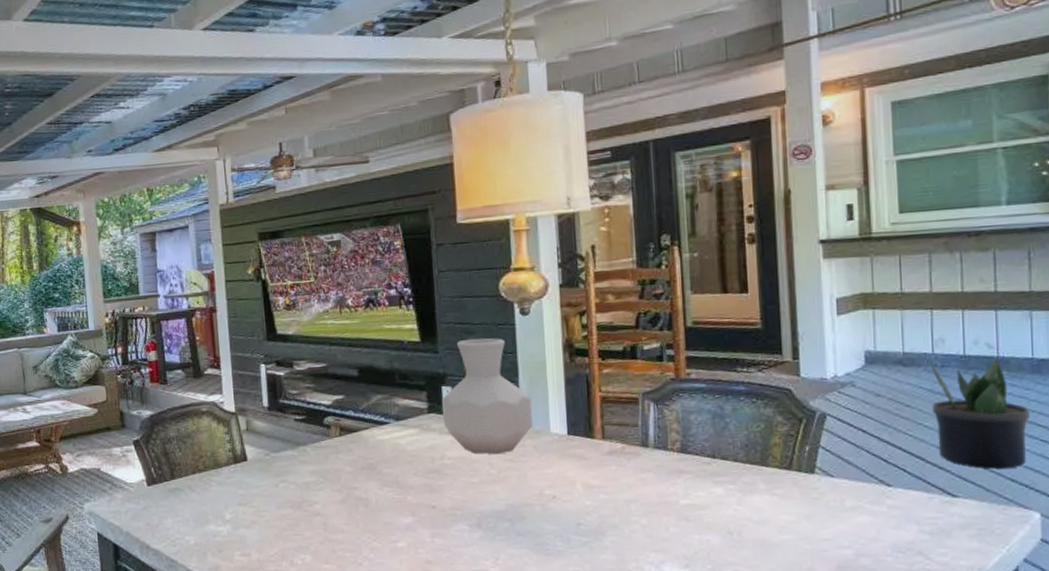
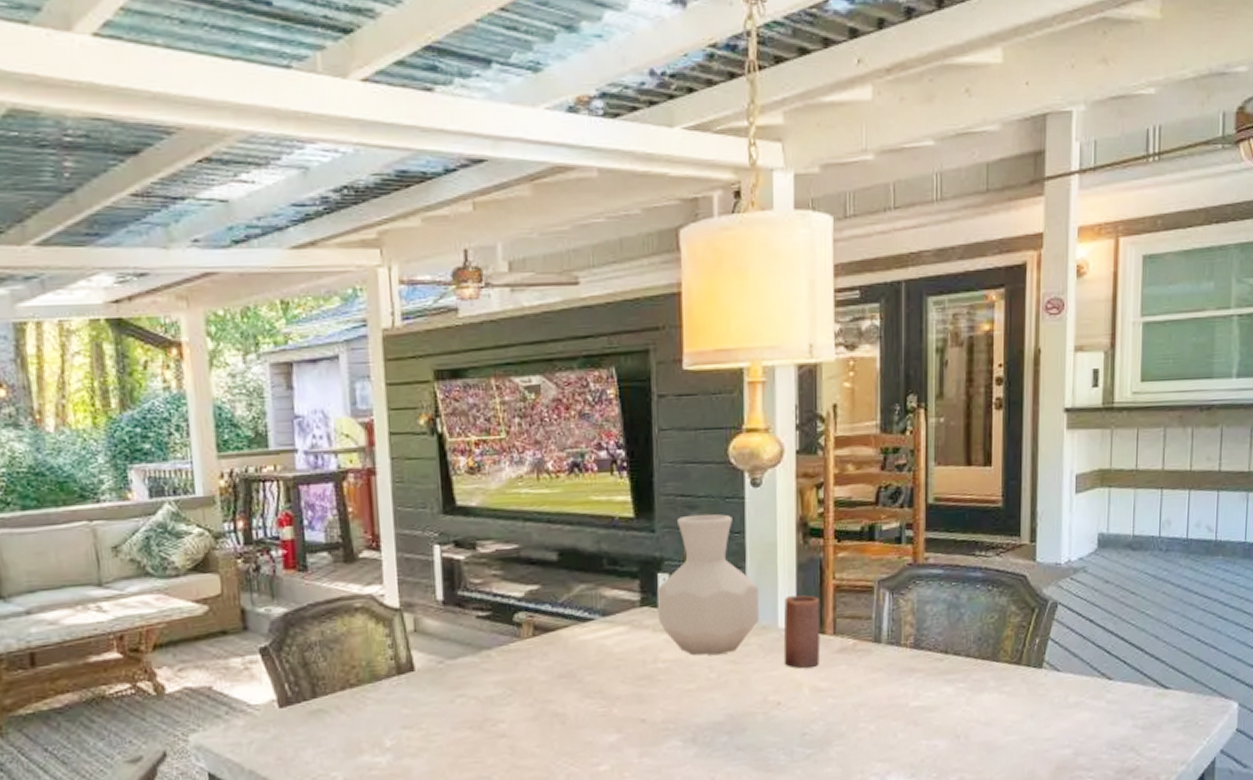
candle: none [555,405,591,467] -> present [783,595,821,668]
planter: present [928,358,1030,469] -> none [1154,541,1238,659]

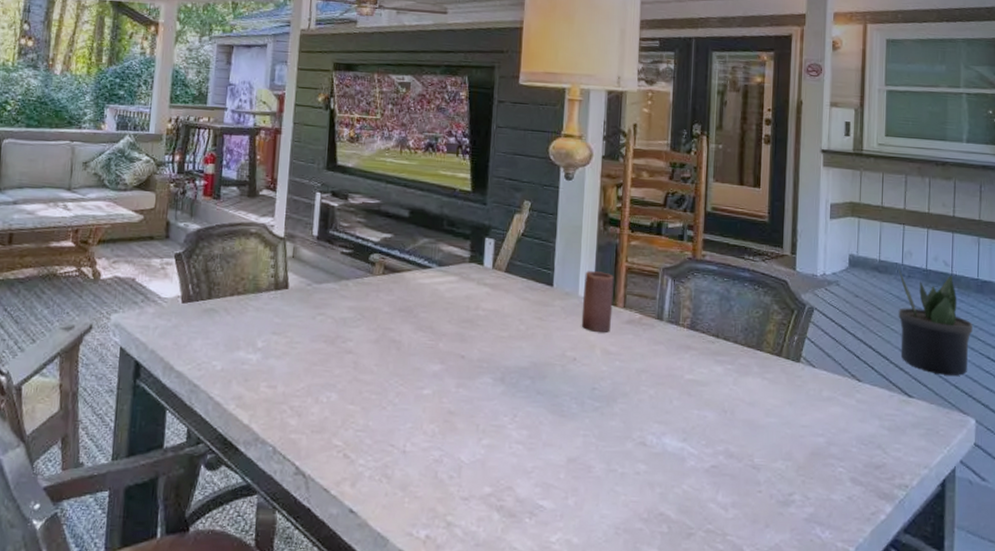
vase: present [658,513,759,656] -> none [483,195,565,311]
planter: none [1154,541,1238,659] -> present [898,268,973,376]

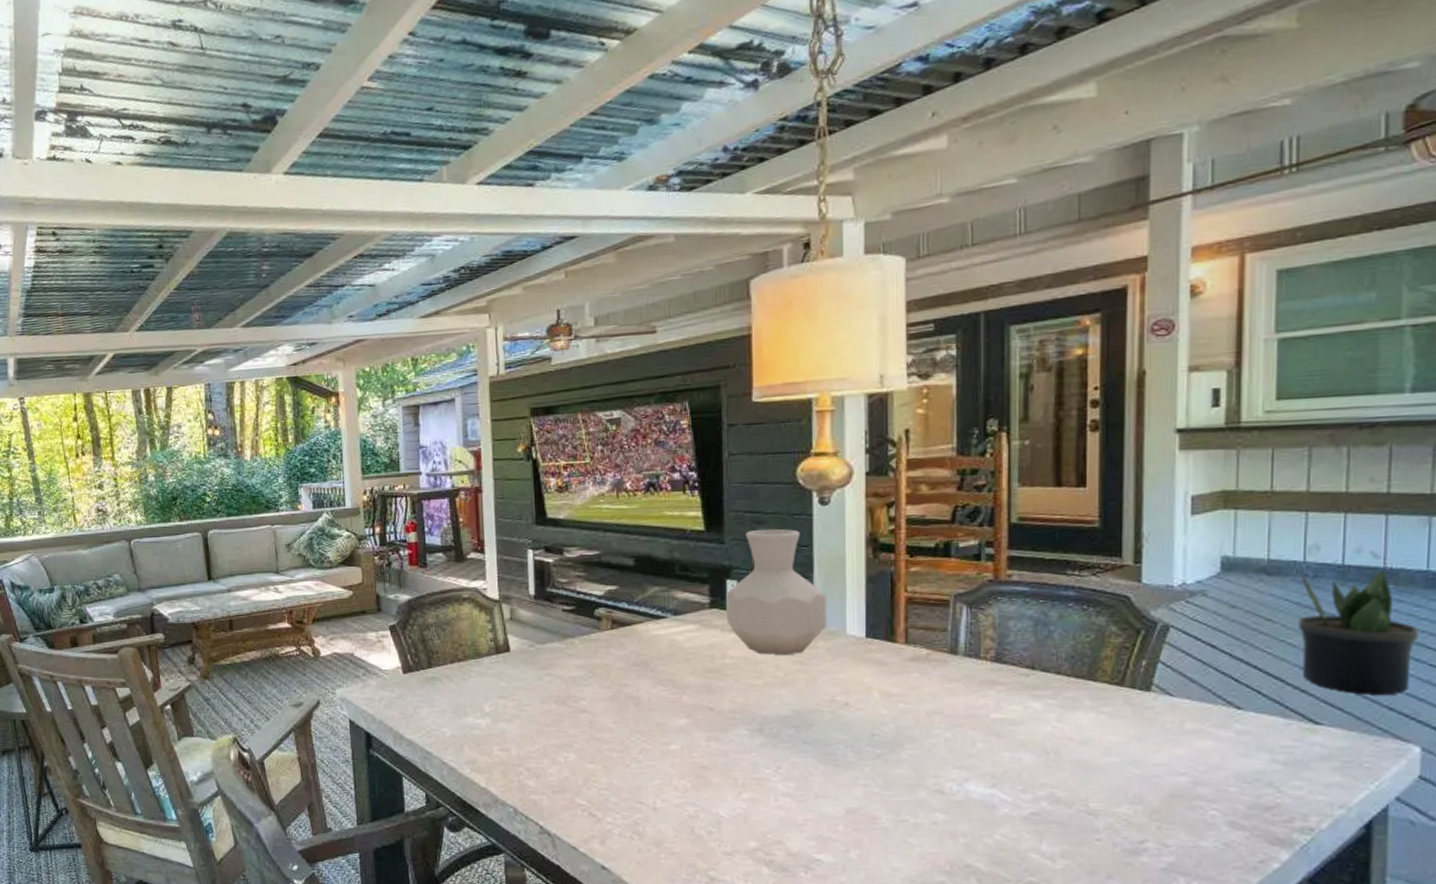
vase: none [483,195,565,311] -> present [726,528,827,656]
candle: present [581,271,614,332] -> none [852,605,891,673]

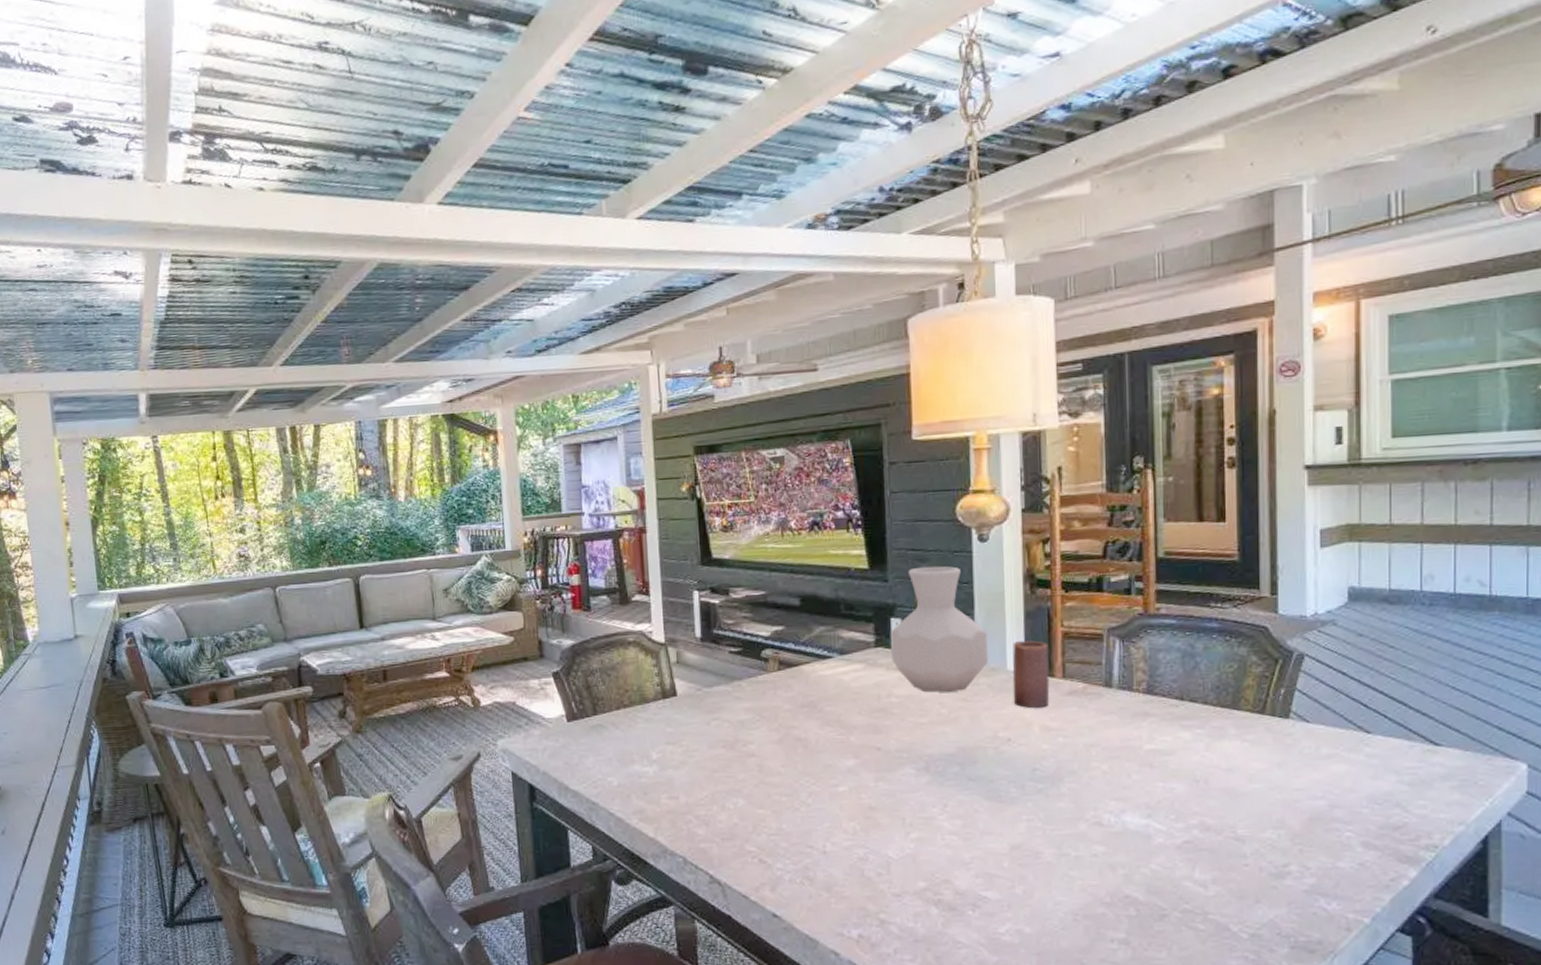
candle: none [852,605,891,673] -> present [1012,640,1050,708]
planter: present [1298,566,1419,695] -> none [1416,595,1521,716]

